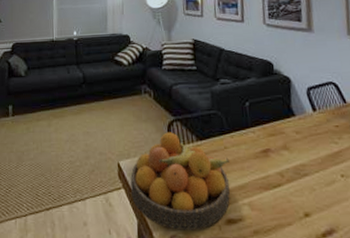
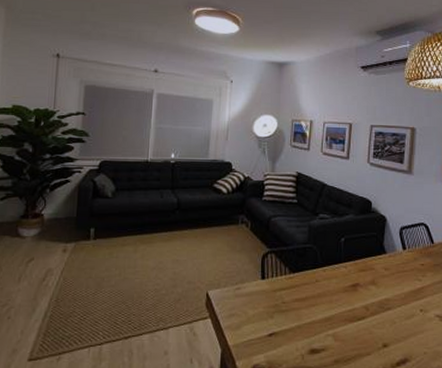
fruit bowl: present [130,132,231,232] -> none [218,263,320,361]

